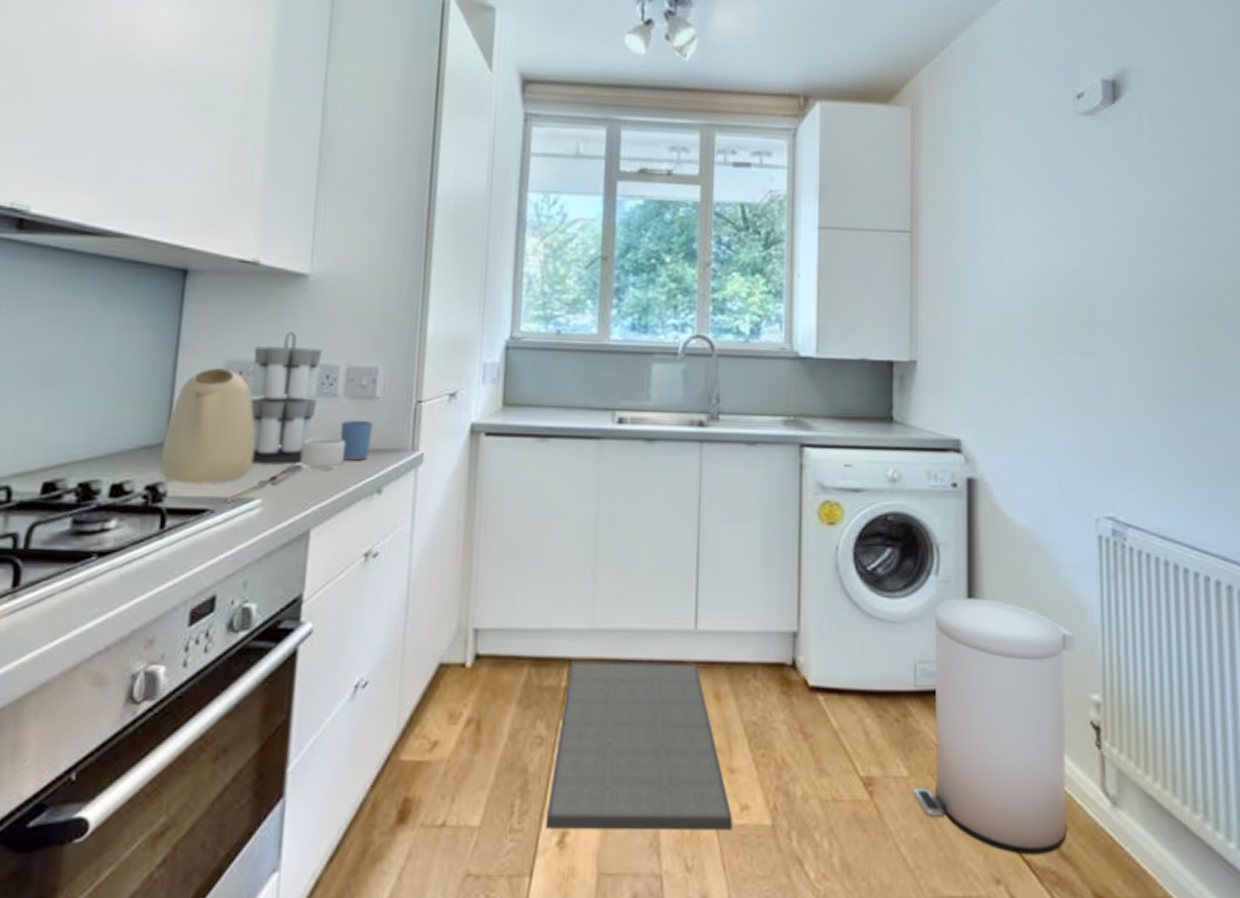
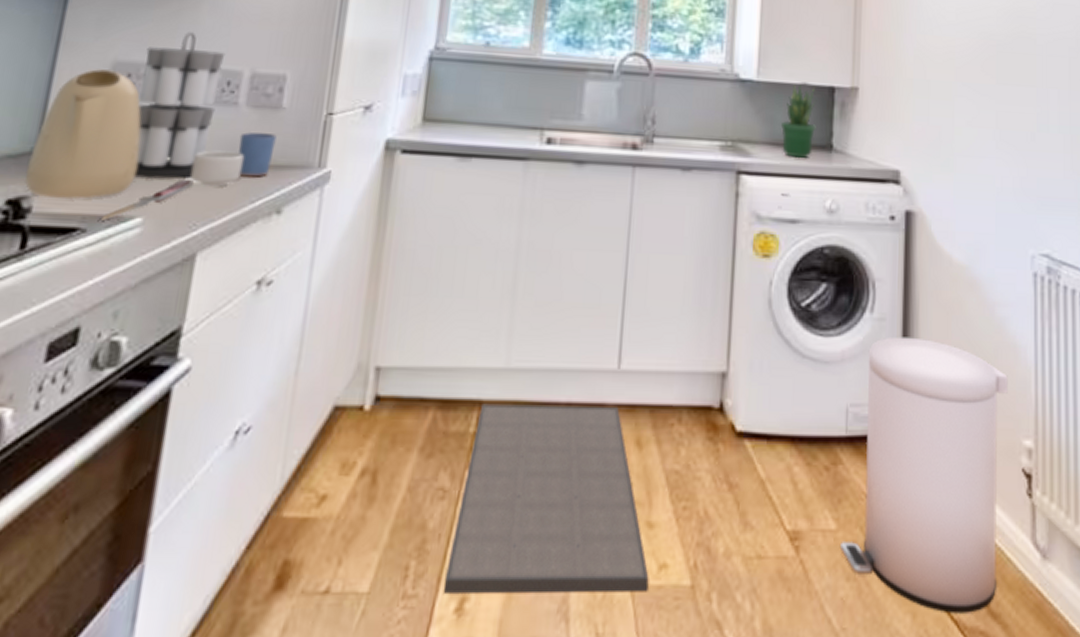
planter: none [841,360,876,431] -> present [780,84,816,159]

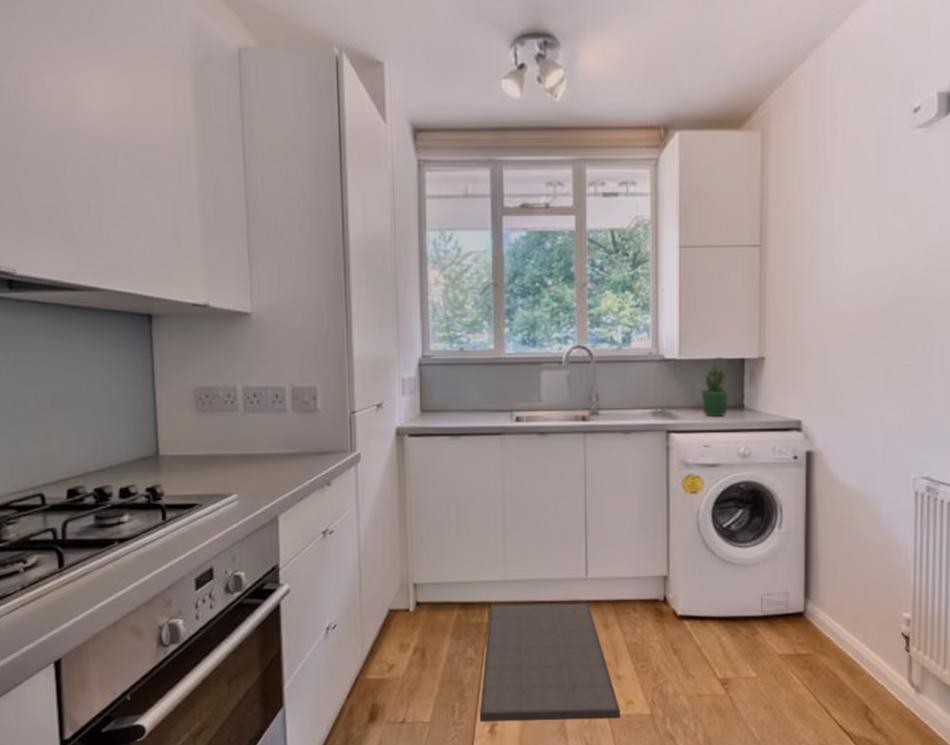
kettle: present [25,69,142,199] -> none [153,394,227,485]
knife: present [99,178,194,220] -> none [209,466,267,498]
spice rack: present [134,31,226,180] -> none [215,360,271,468]
mug: present [190,150,244,187] -> none [263,444,298,470]
mug: present [238,132,277,177] -> none [292,430,318,461]
pedal bin: present [839,336,1008,613] -> none [758,544,891,728]

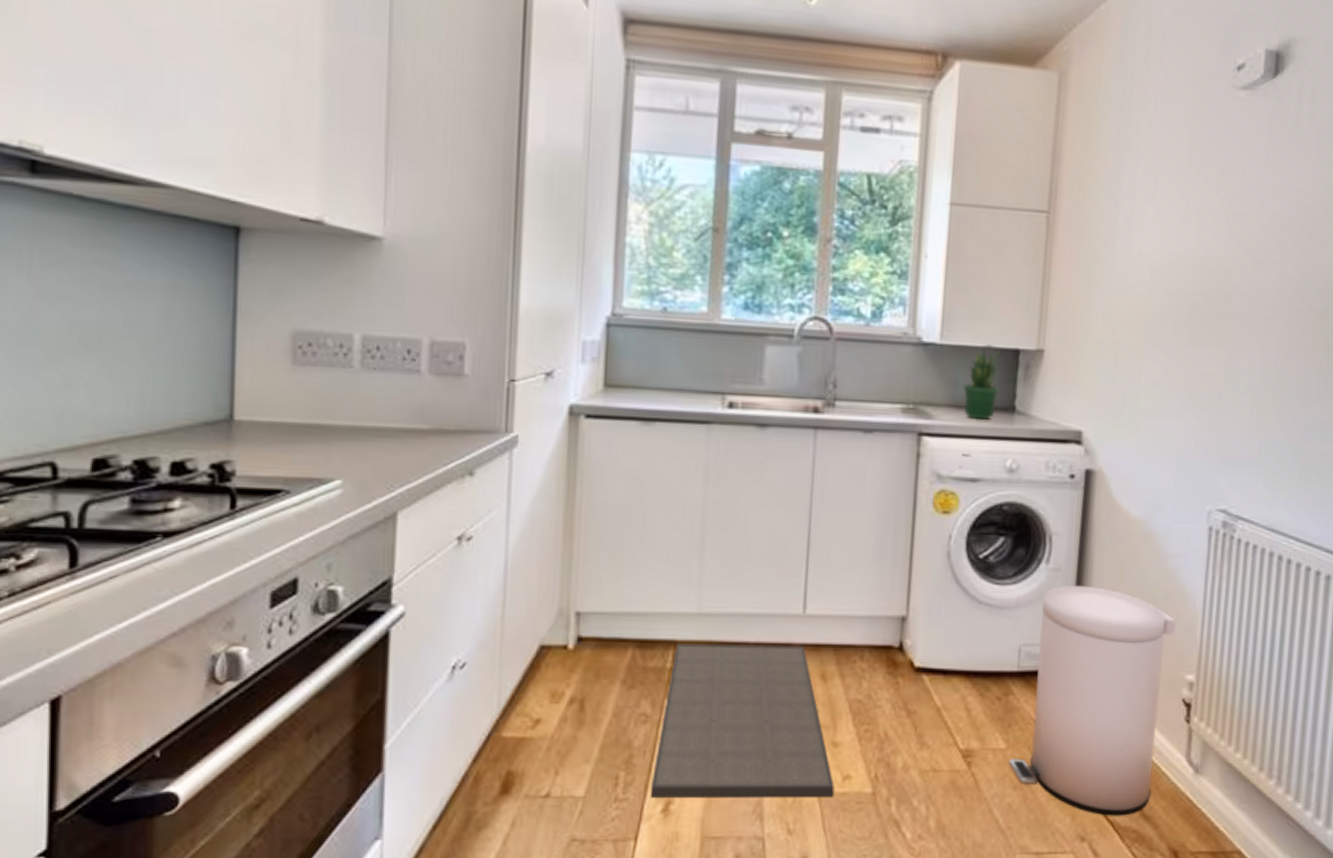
pedal bin: none [758,544,891,728] -> present [1008,585,1176,816]

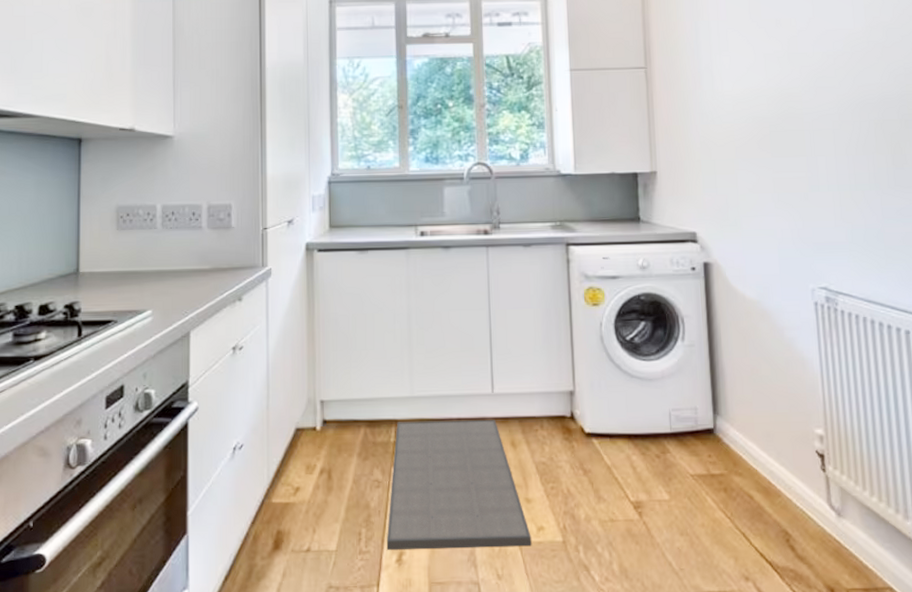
planter: present [963,347,1000,421] -> none [596,174,625,230]
pedal bin: present [1008,585,1176,816] -> none [673,357,801,557]

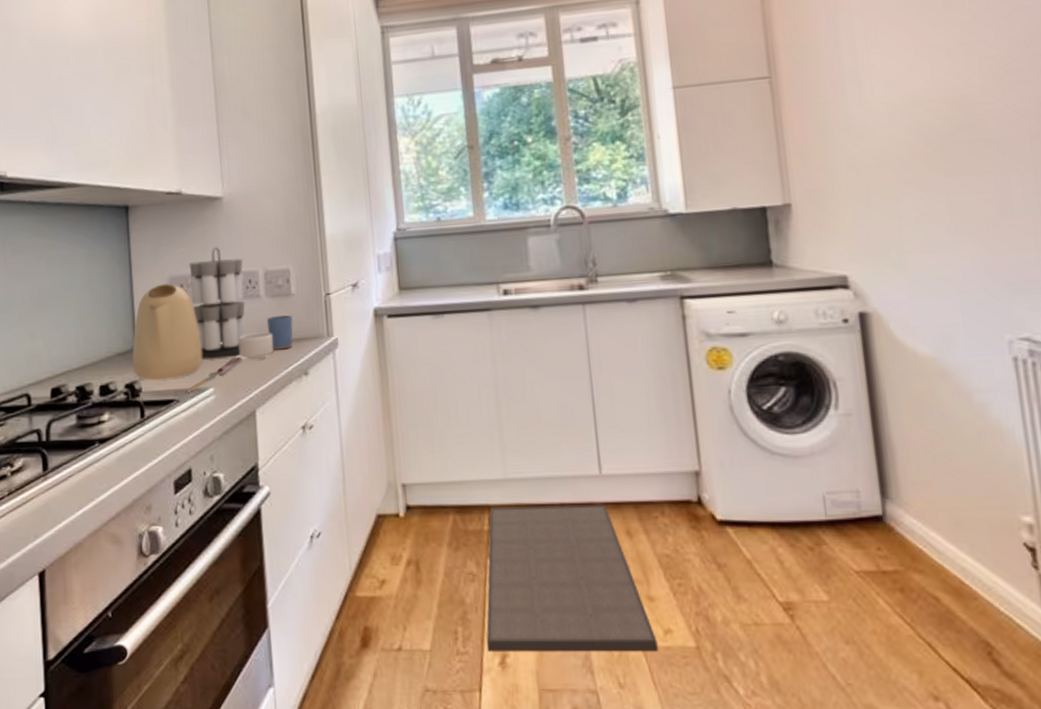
kettle: none [73,212,143,301] -> present [132,283,203,380]
knife: none [124,282,181,314] -> present [186,356,242,393]
spice rack: none [136,180,189,285] -> present [189,246,245,360]
mug: none [178,260,211,286] -> present [238,332,273,360]
mug: none [206,246,231,277] -> present [266,315,293,350]

